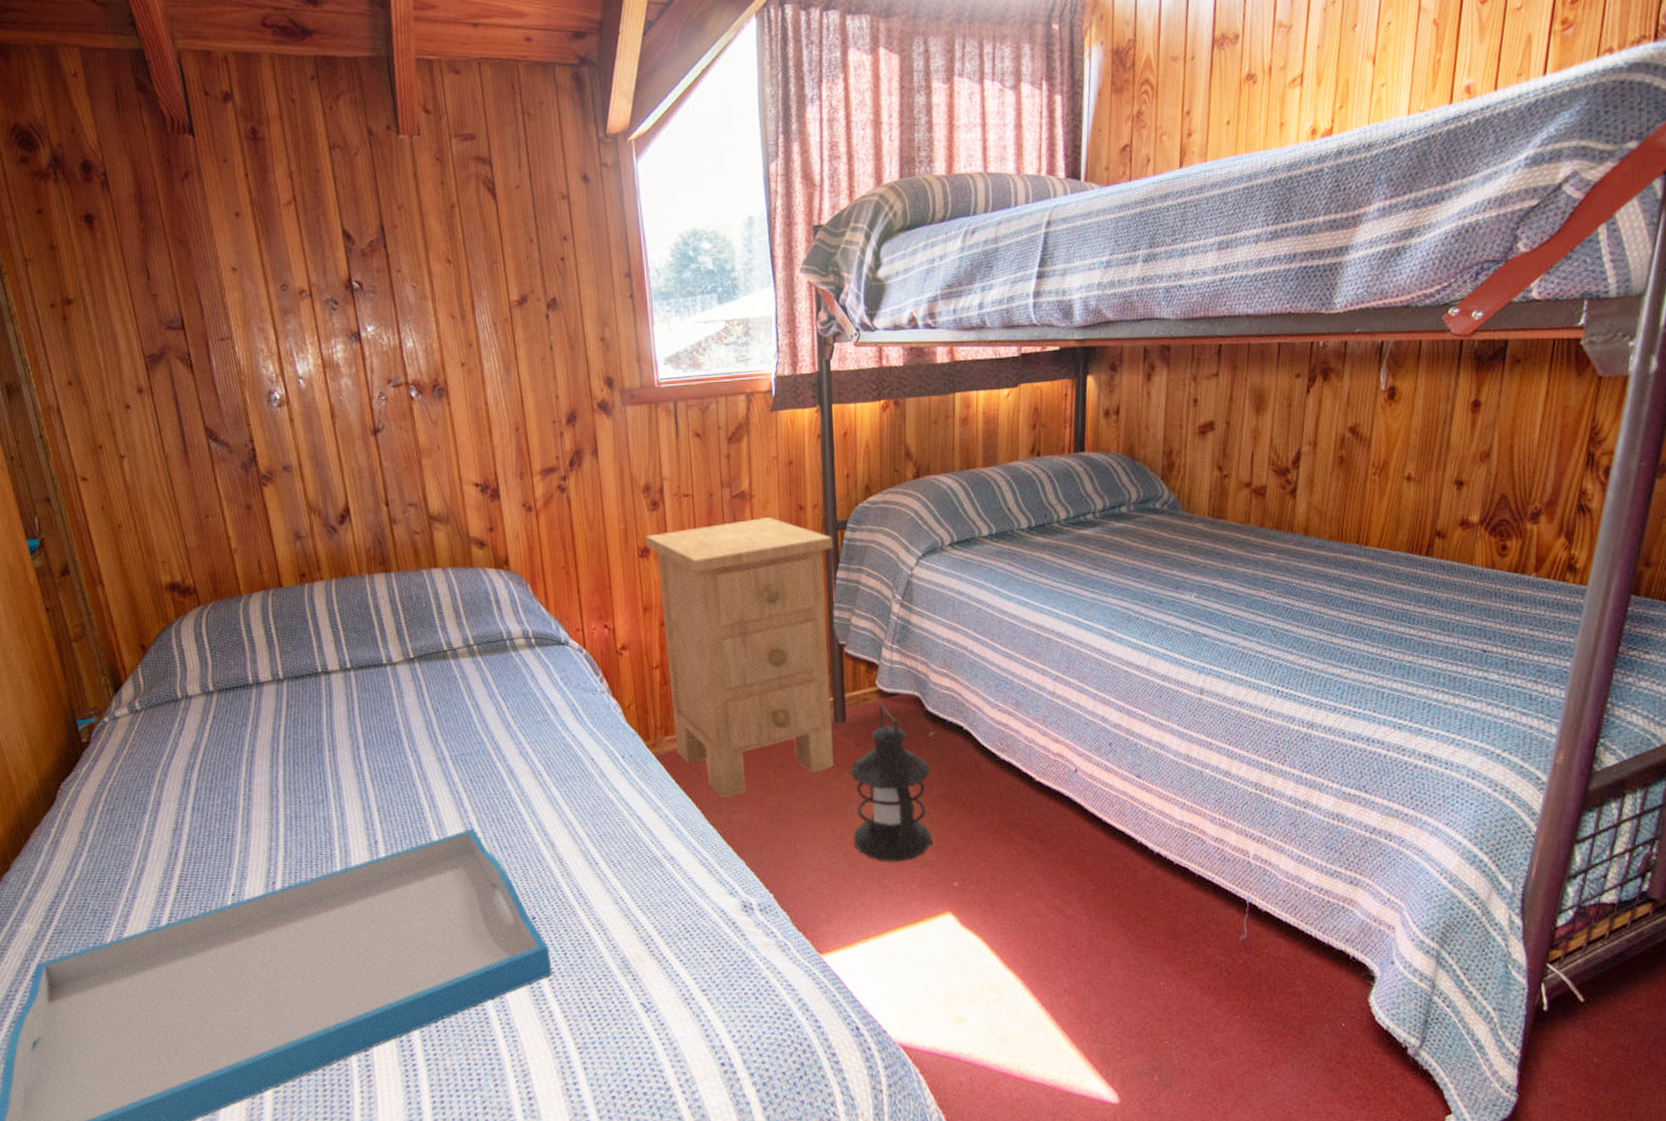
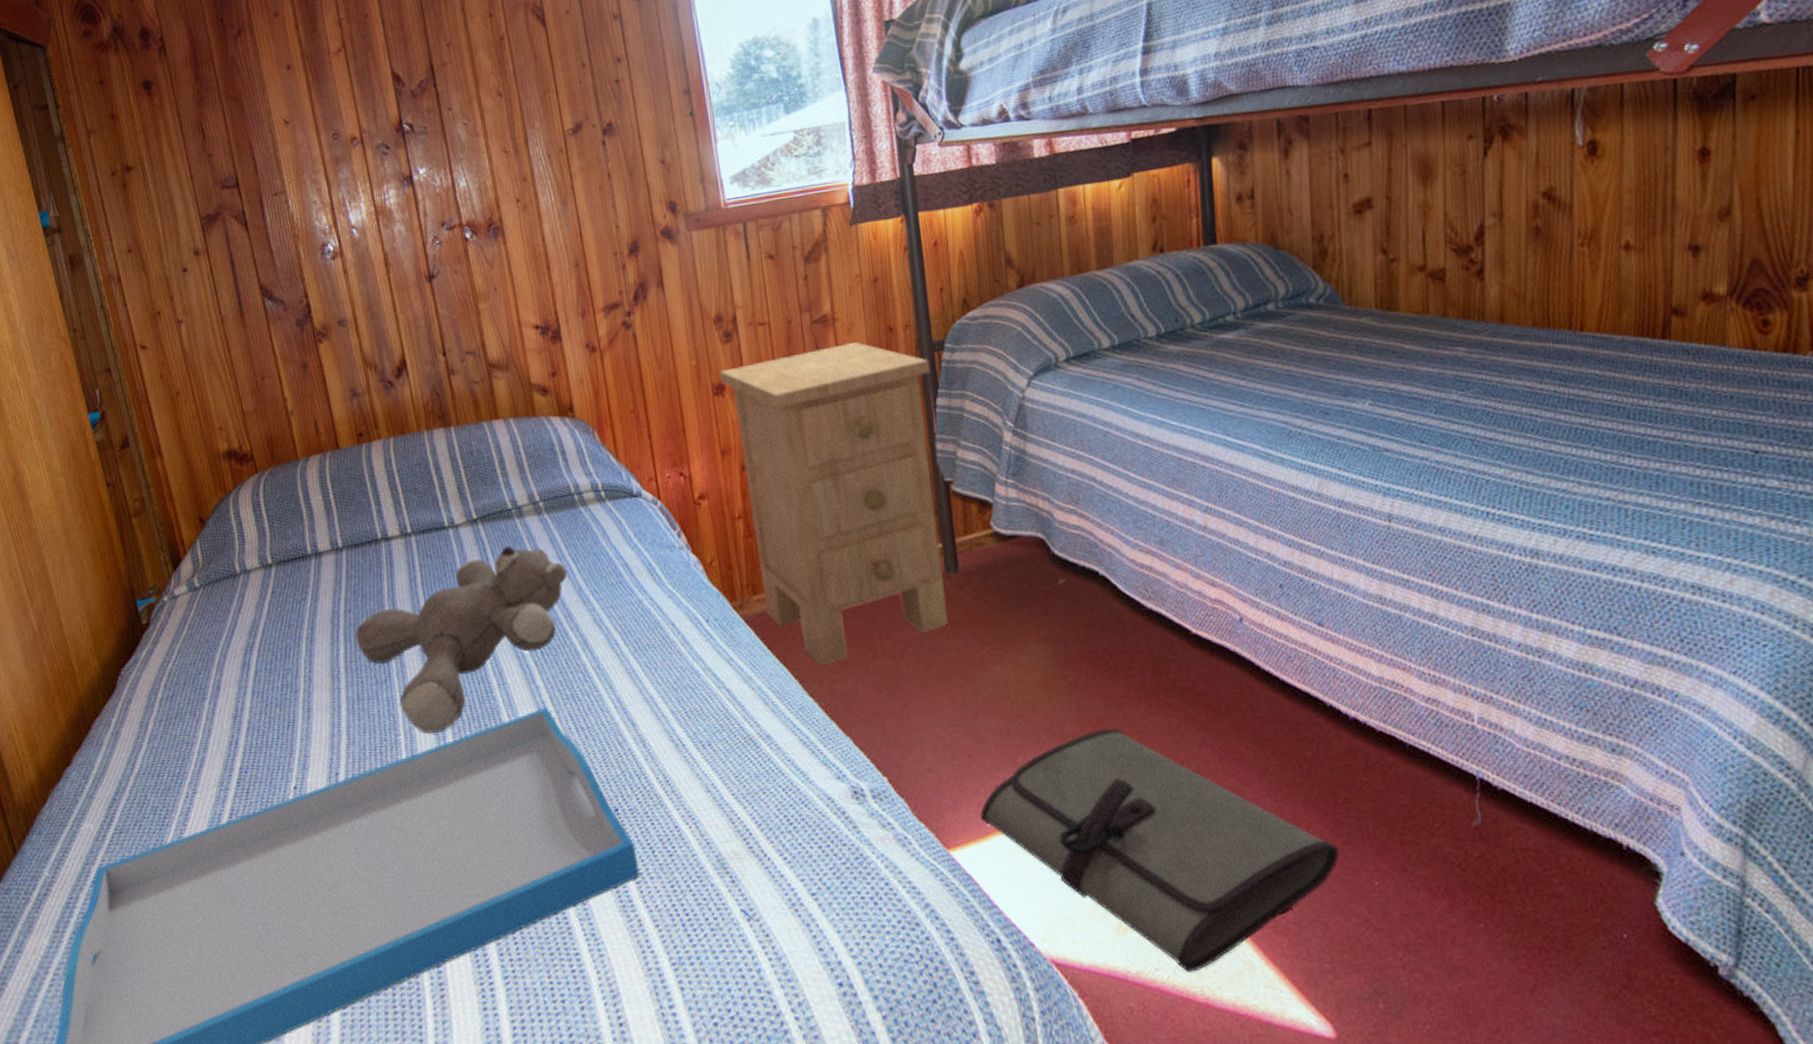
stuffed bear: none [293,683,497,849] -> present [354,545,567,733]
lantern: present [849,704,932,862] -> none [966,548,1072,736]
tool roll: none [849,857,1136,1053] -> present [980,728,1340,972]

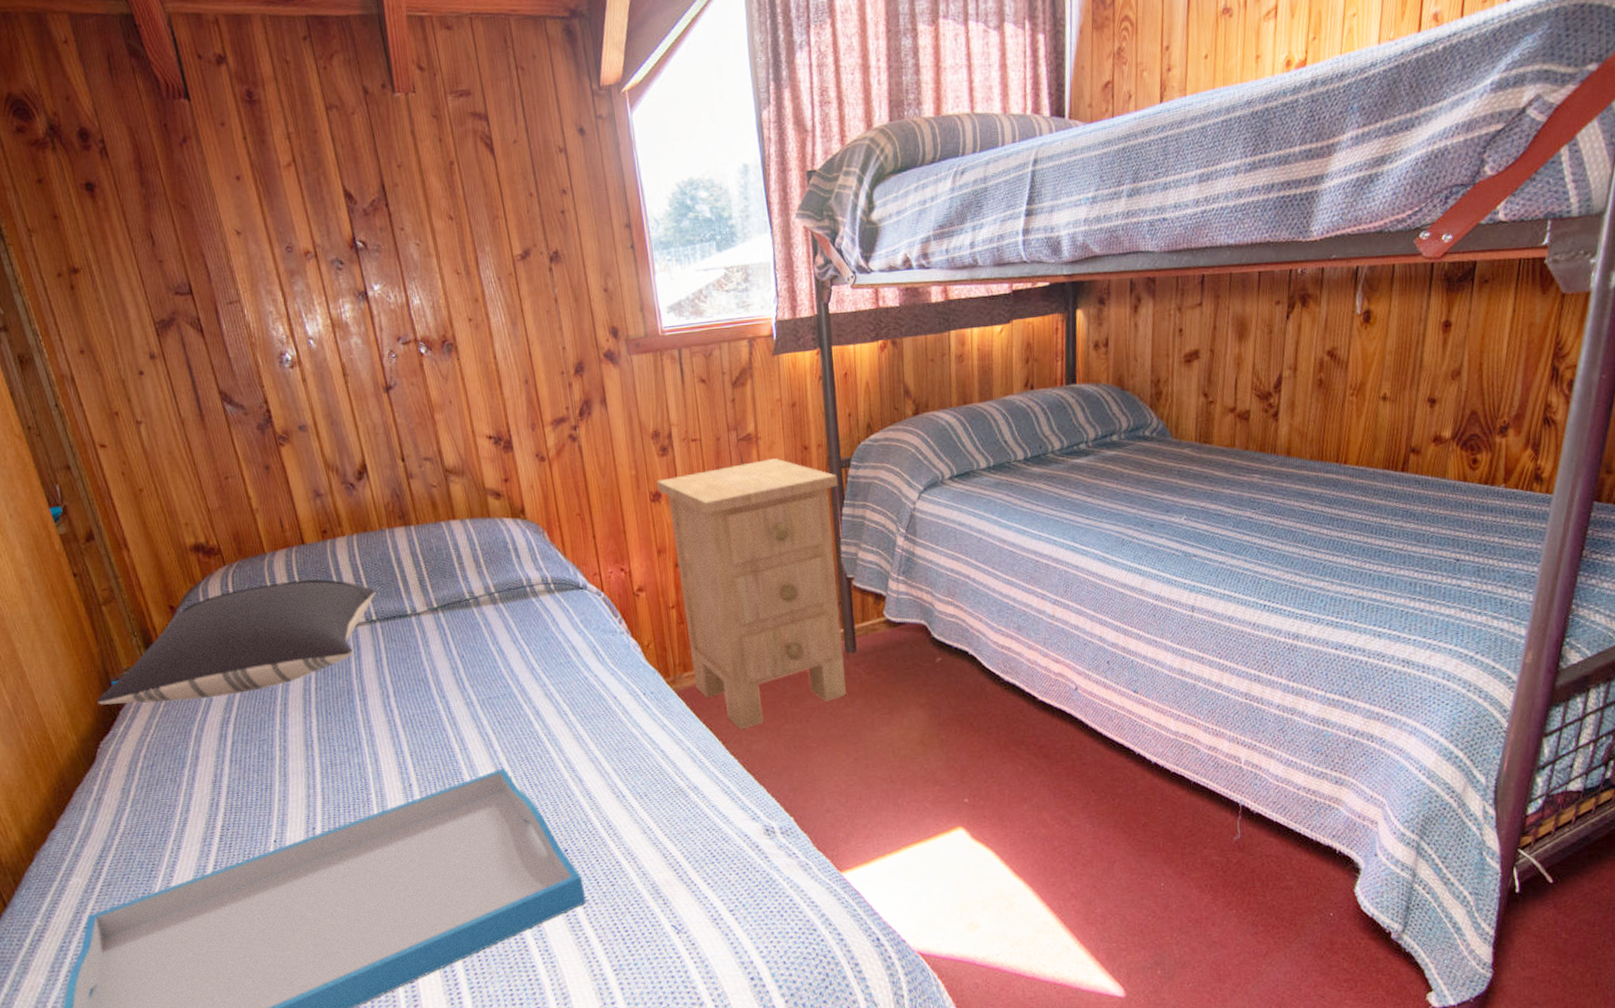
pillow: none [121,487,411,628] -> present [97,579,376,705]
stuffed bear: present [354,545,567,733] -> none [326,631,521,792]
tool roll: present [980,728,1340,972] -> none [867,774,1138,956]

